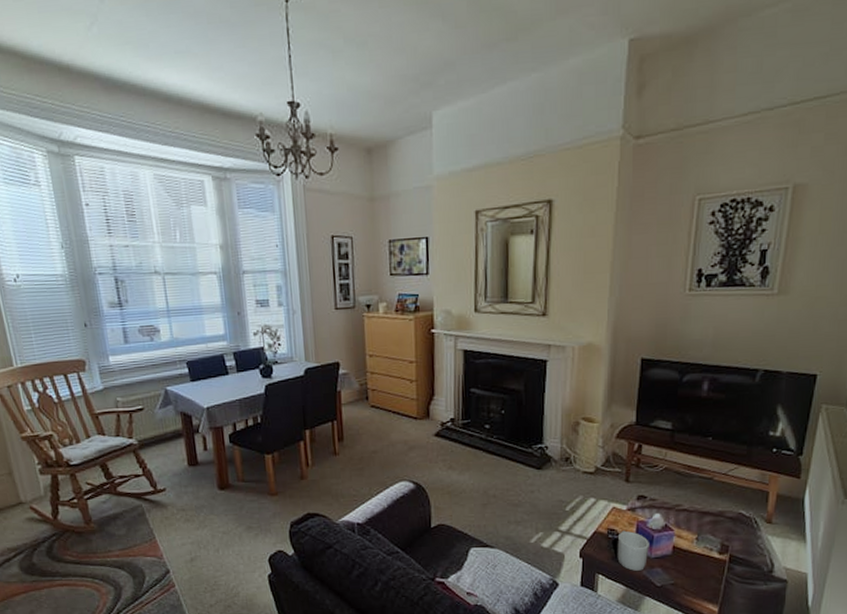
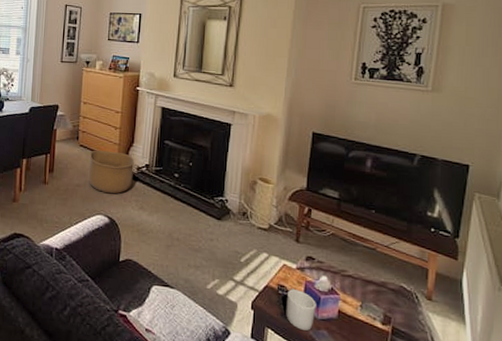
basket: none [383,408,438,457] -> present [88,150,135,194]

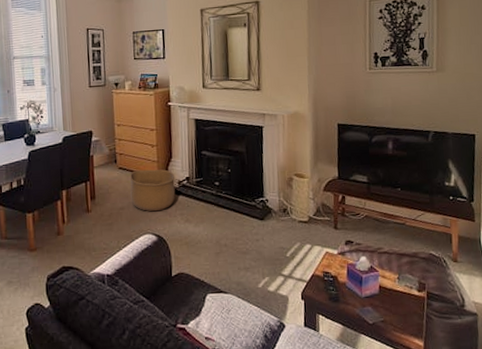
mug: present [286,288,316,331] -> none [332,273,360,310]

